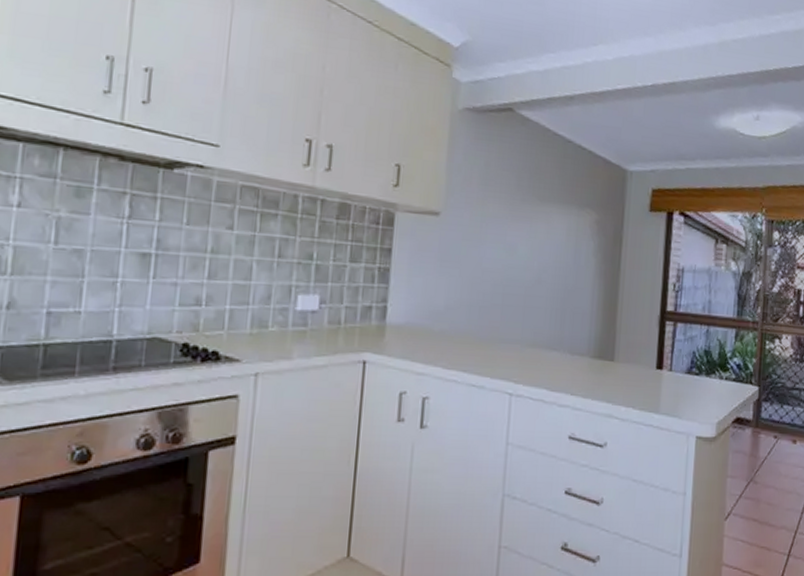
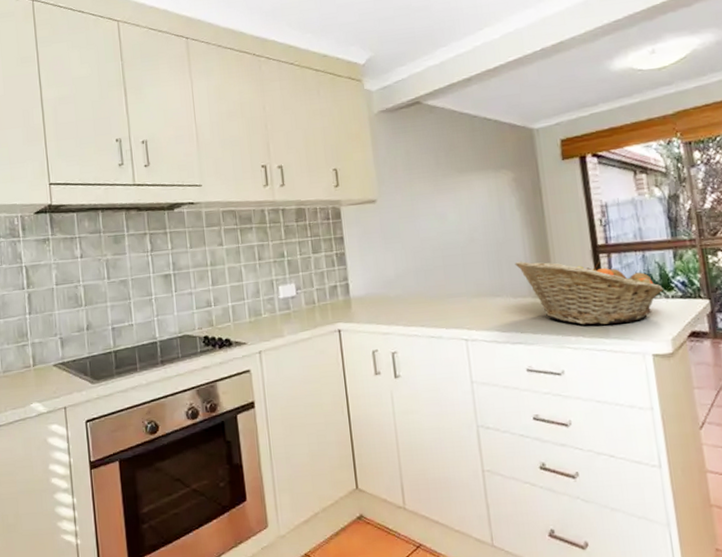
fruit basket: none [579,314,720,399] -> present [514,261,664,325]

